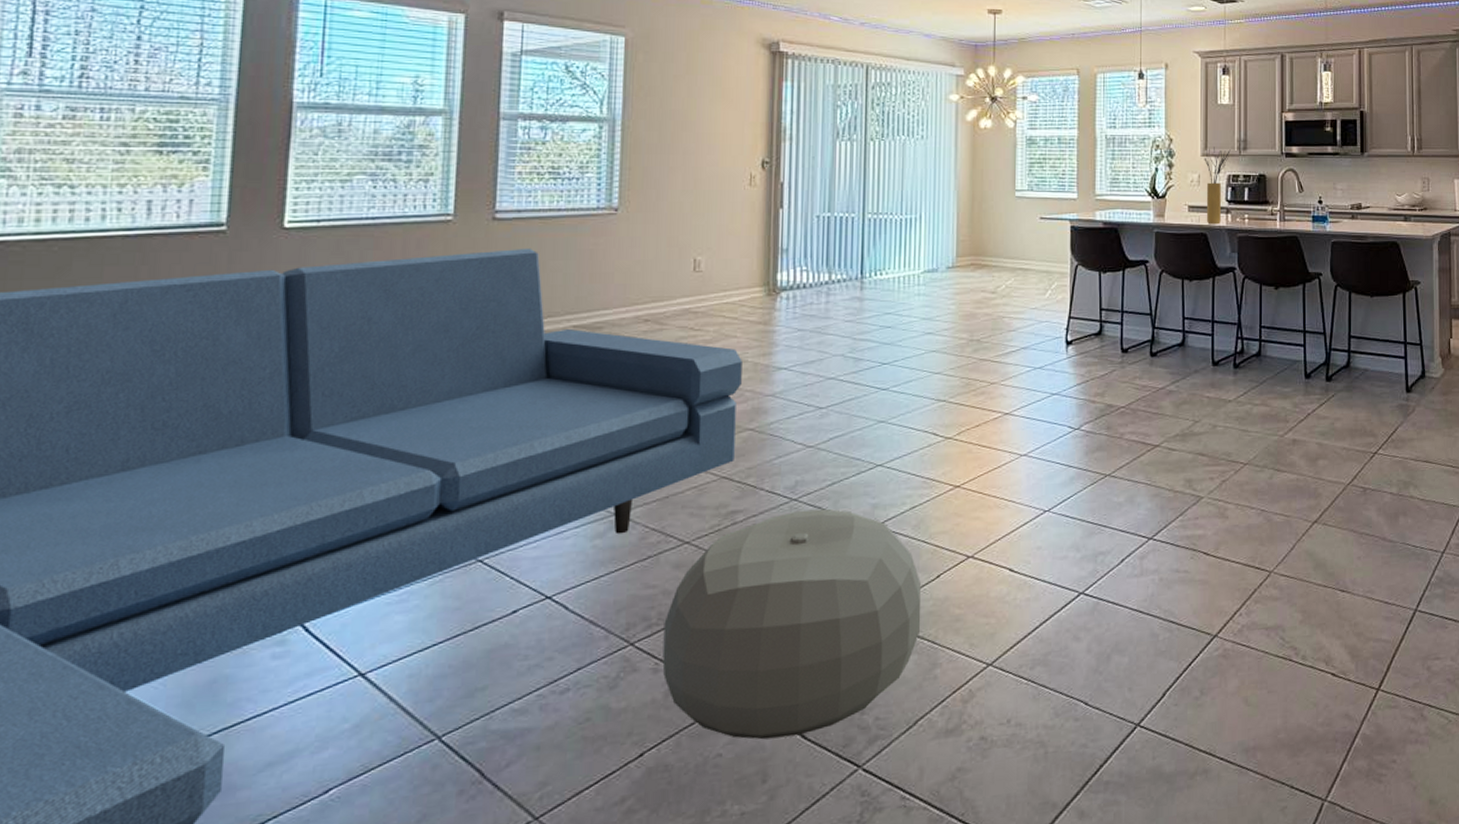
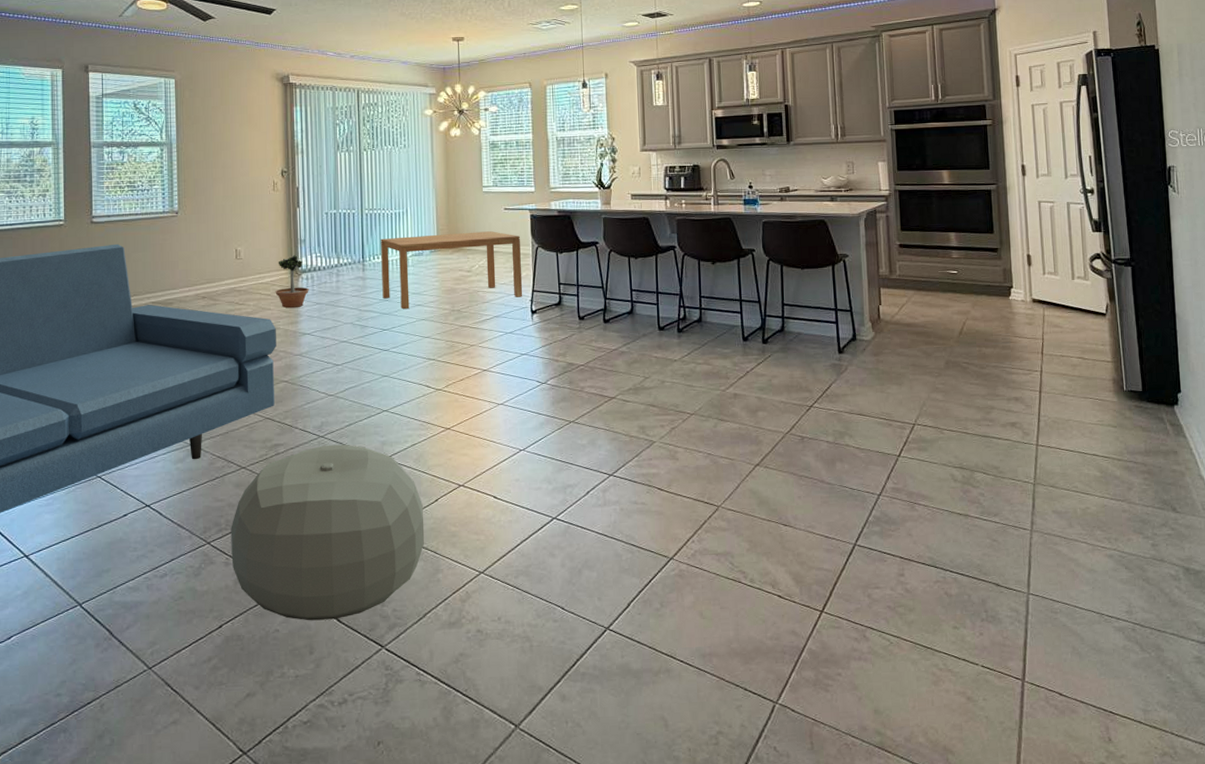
potted tree: none [744,264,789,335] -> present [275,252,309,308]
dining table: none [884,244,1058,339] -> present [381,231,523,310]
vase: present [1204,147,1231,225] -> none [643,143,667,210]

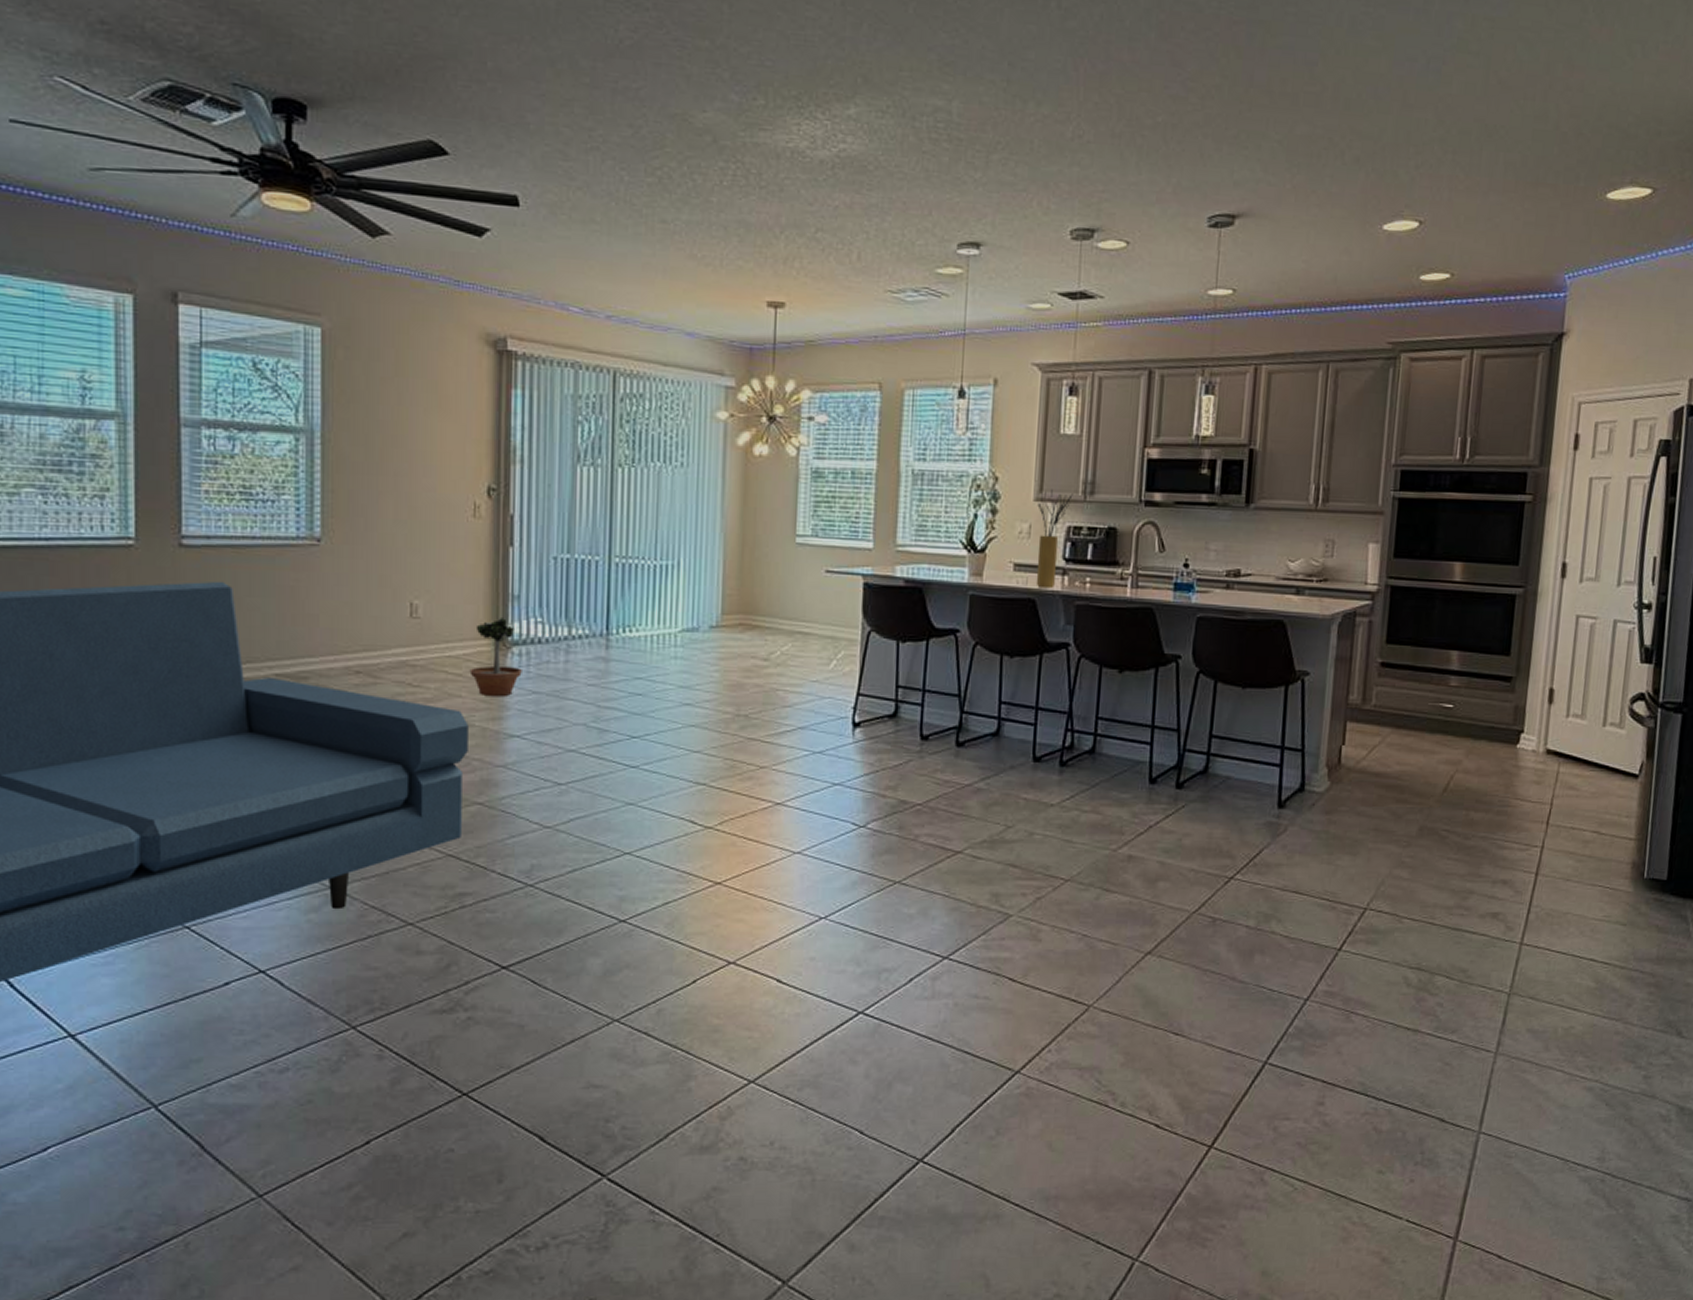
pouf: present [231,444,425,621] -> none [387,897,675,1139]
dining table: present [381,231,523,310] -> none [633,601,845,710]
vase: none [643,143,667,210] -> present [1035,489,1073,589]

